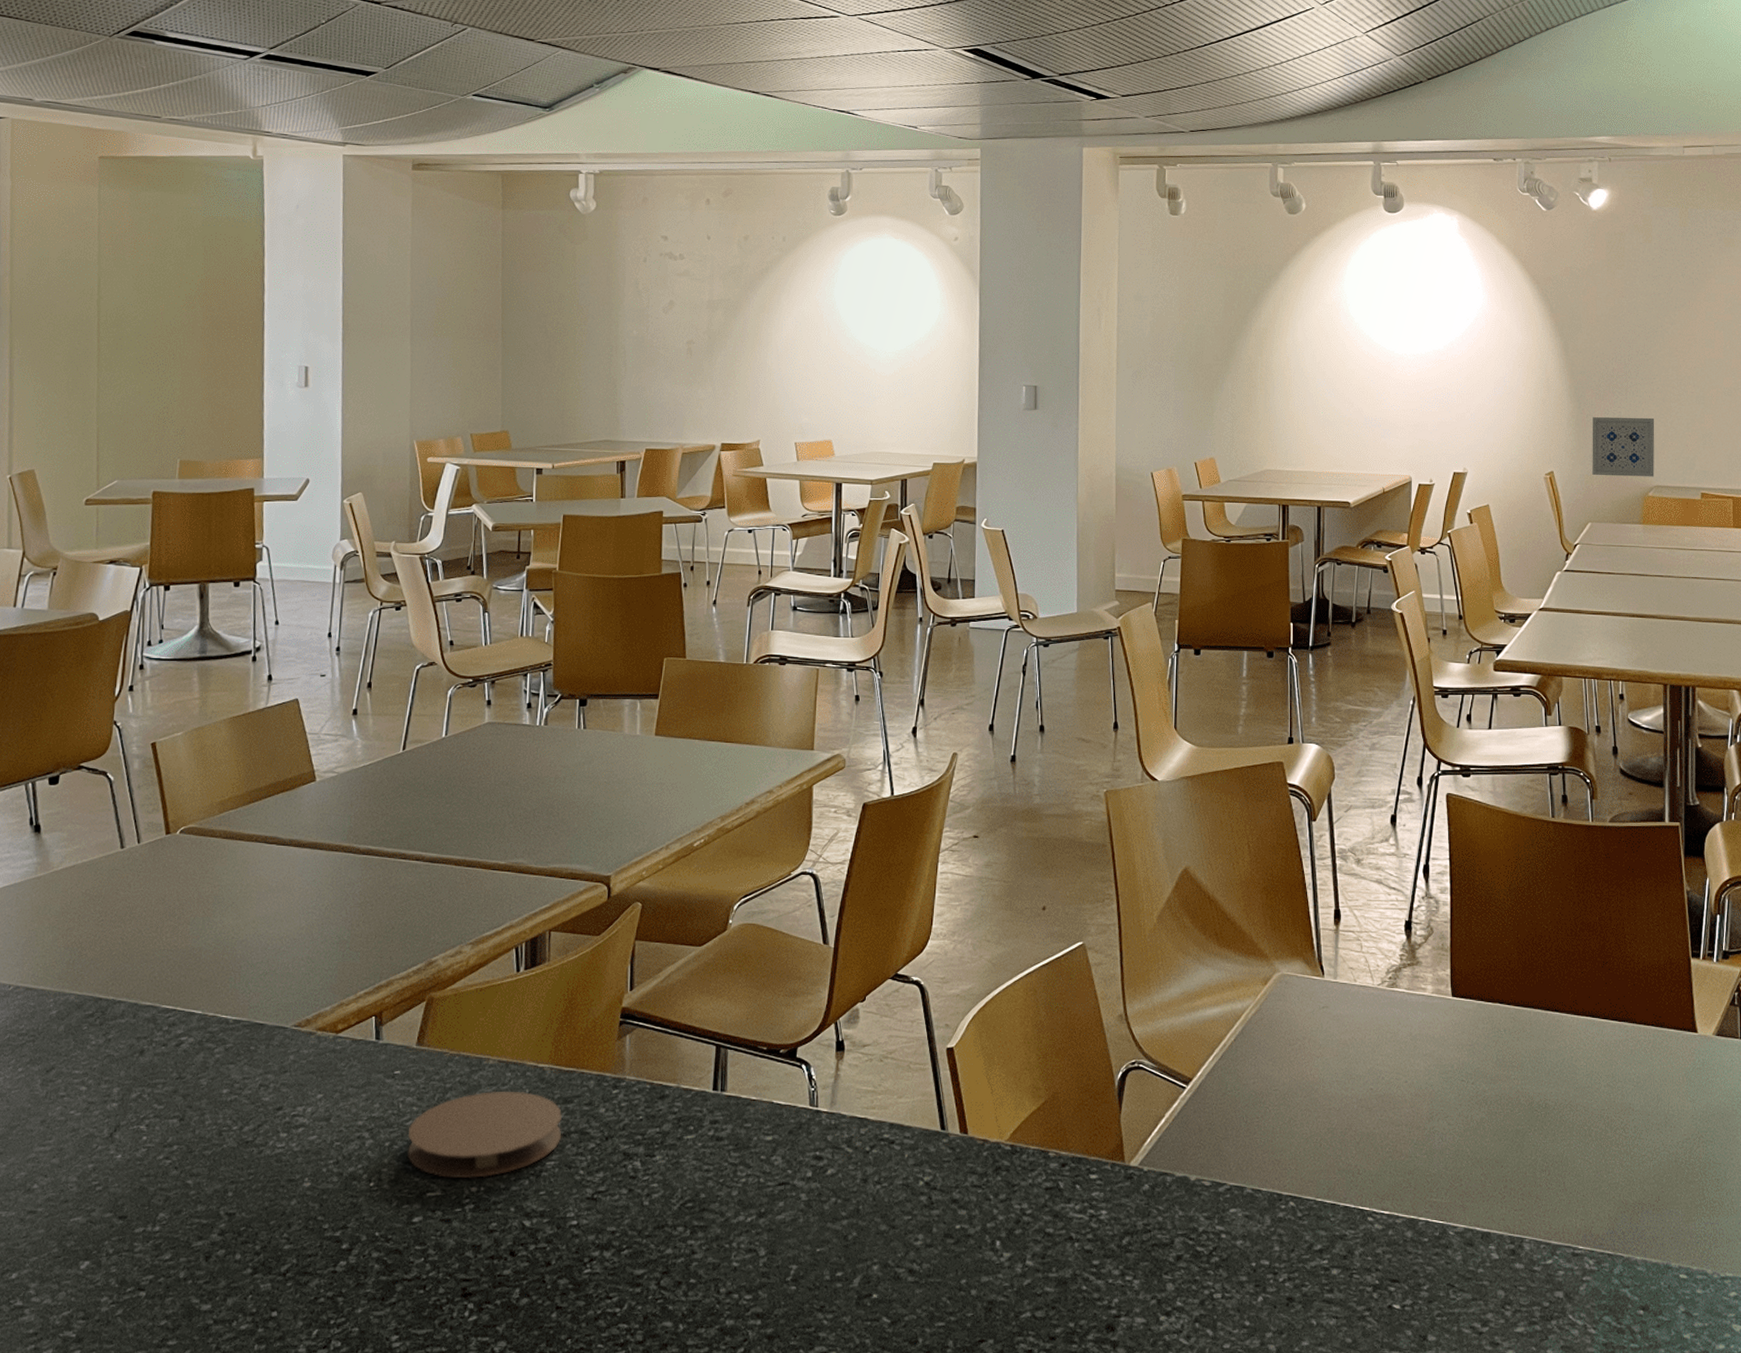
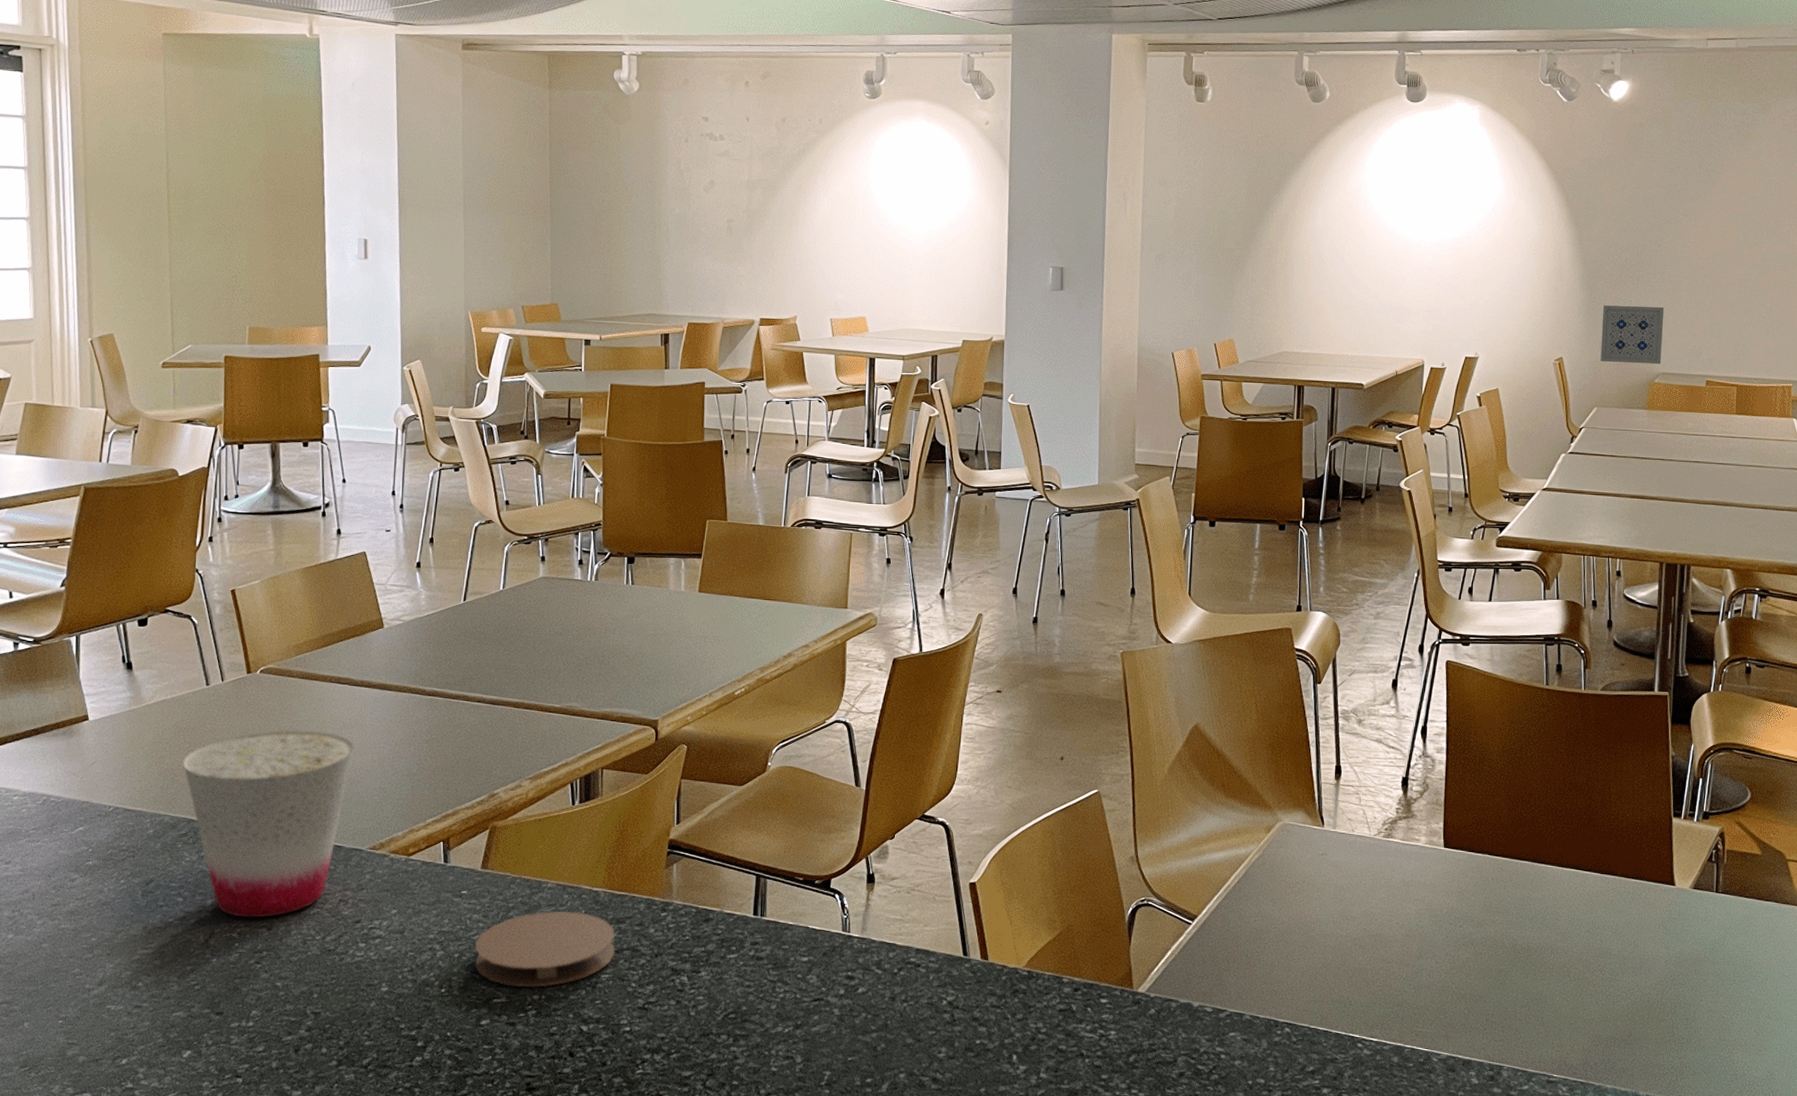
cup: none [92,896,280,1107] -> present [183,730,354,918]

